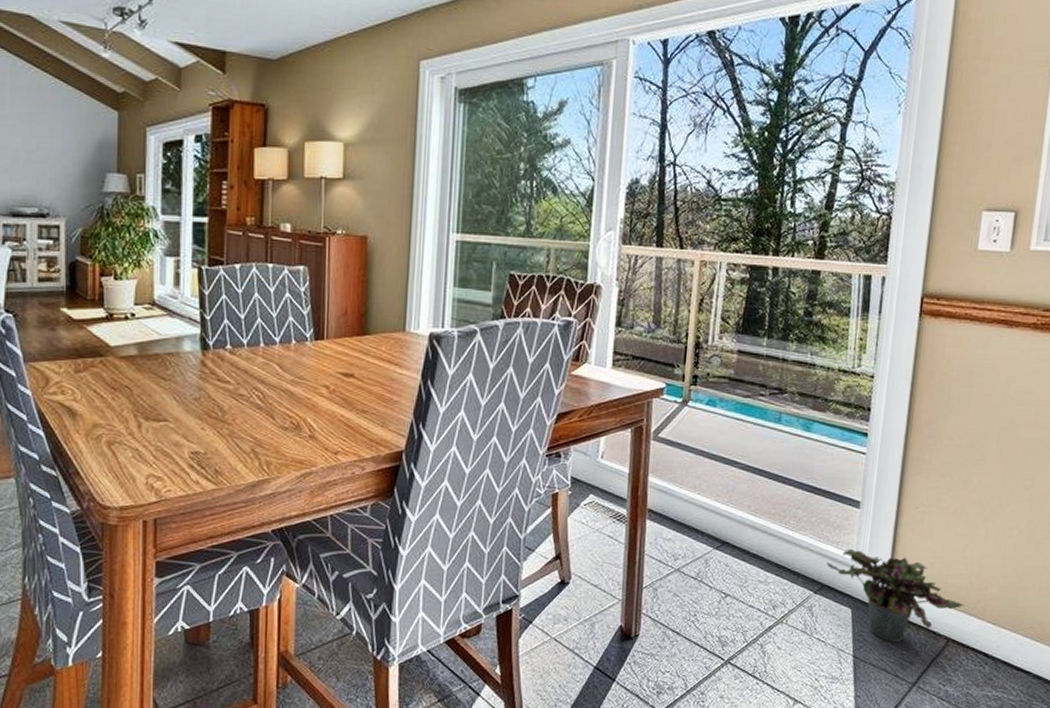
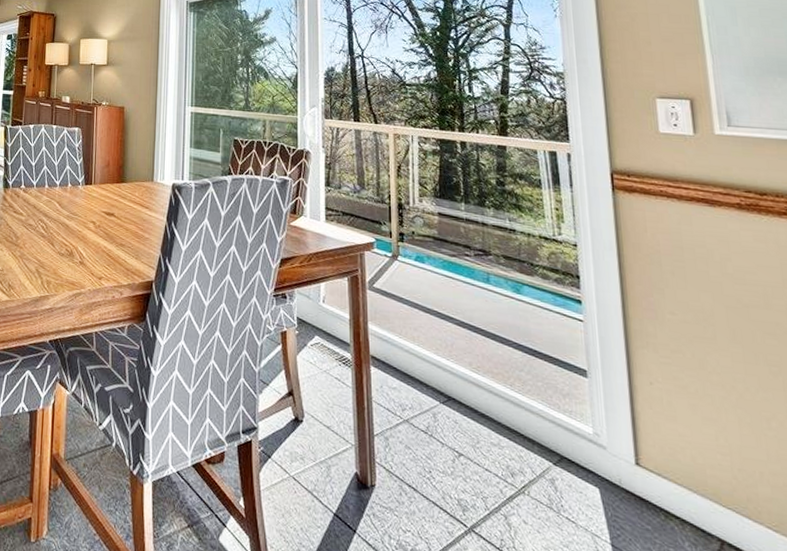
potted plant: present [827,548,965,642] -> none [562,420,733,536]

